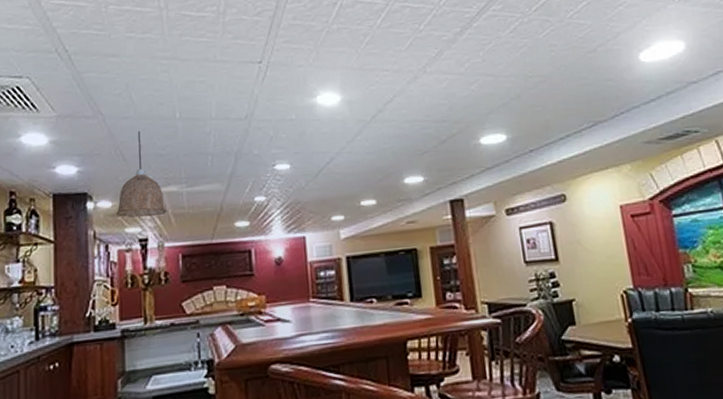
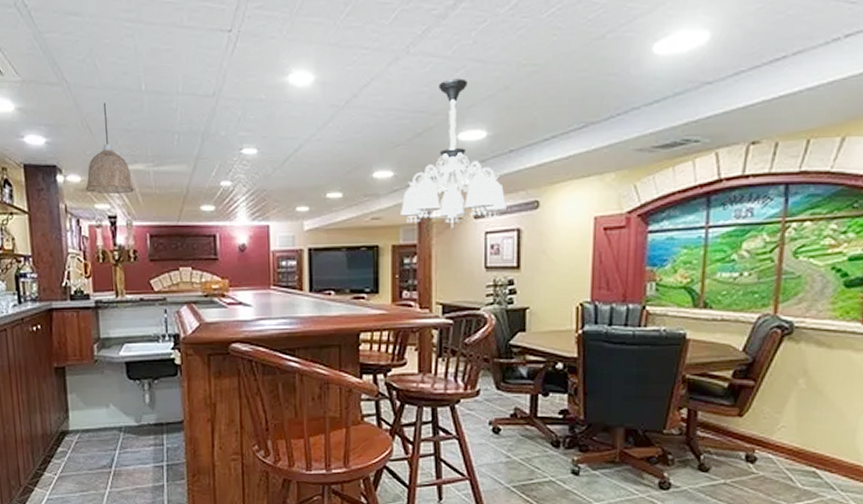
chandelier: none [434,91,538,226] -> present [401,78,508,228]

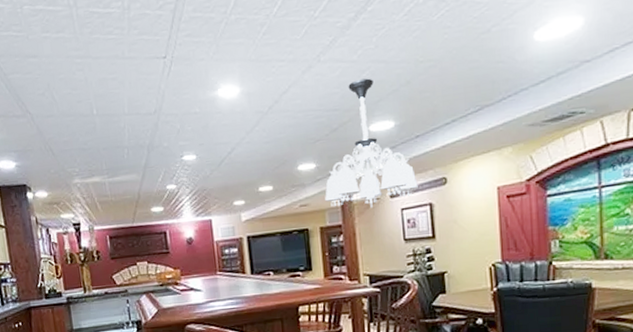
pendant lamp: present [85,102,134,195] -> none [52,127,93,205]

